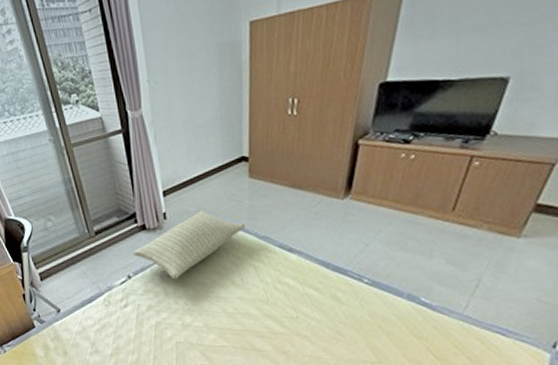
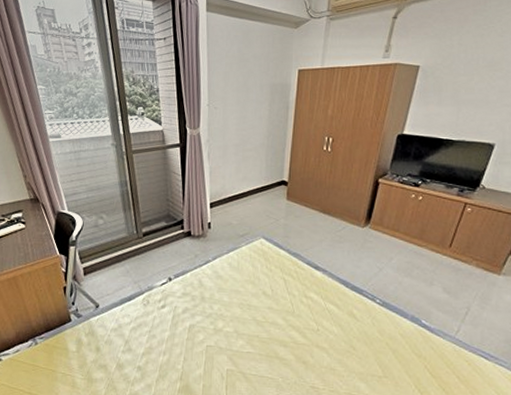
pillow: present [133,211,245,280] -> none [176,225,280,286]

